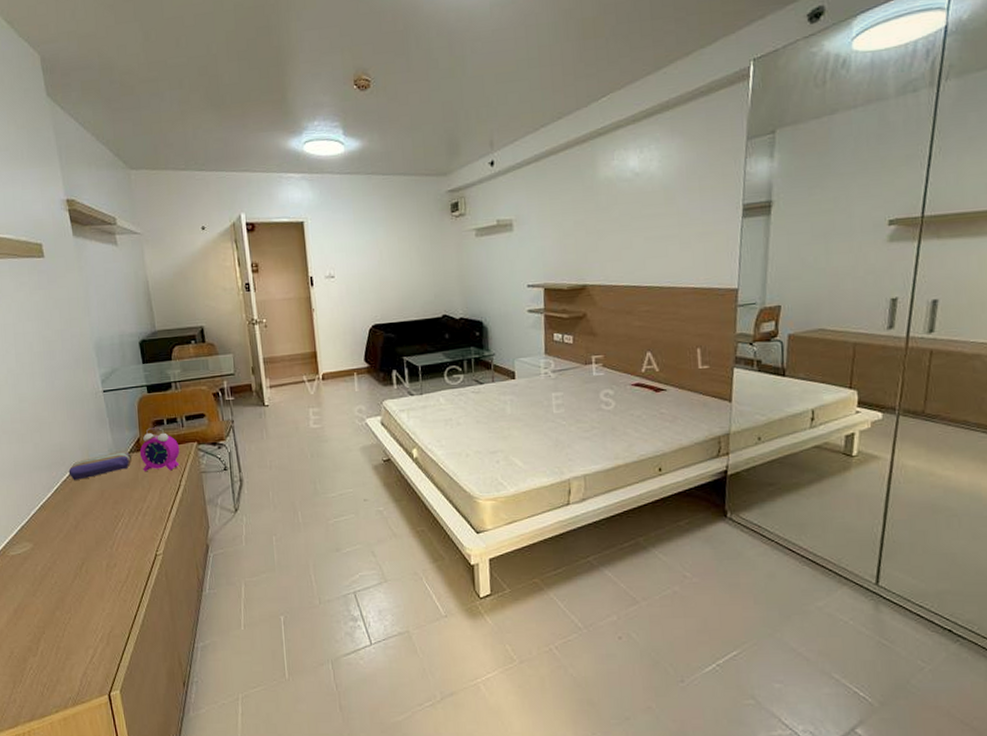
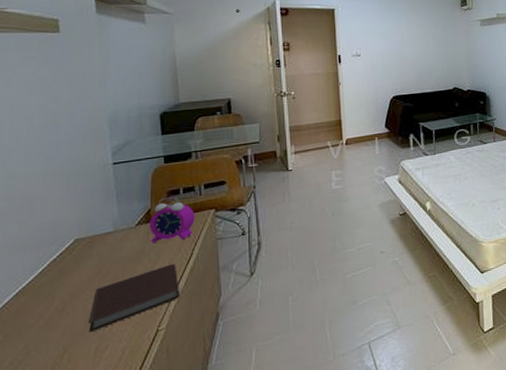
pencil case: present [68,452,132,481] -> none [60,224,139,260]
notebook: none [98,493,173,550] -> present [89,264,180,333]

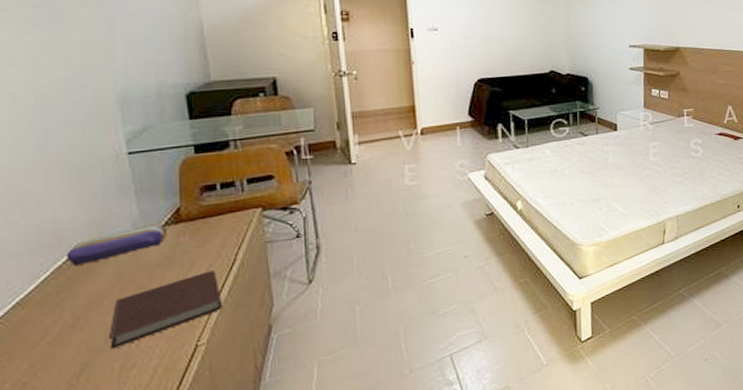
pencil case: none [60,224,139,260] -> present [66,225,166,267]
alarm clock: present [149,198,195,244] -> none [179,194,237,248]

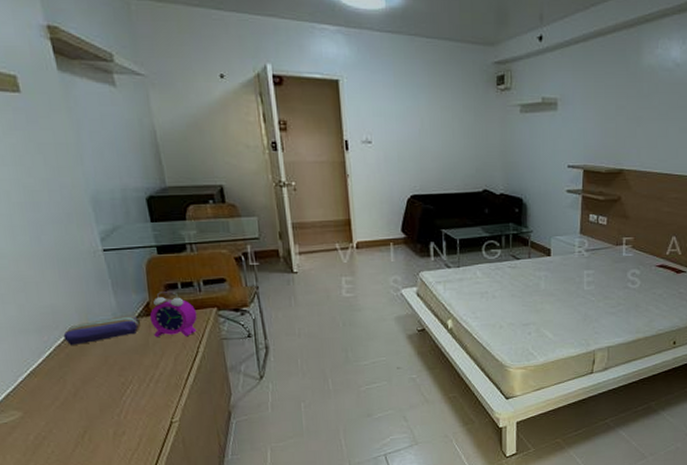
notebook: present [109,270,223,350] -> none [102,360,190,418]
alarm clock: none [179,194,237,248] -> present [149,292,197,338]

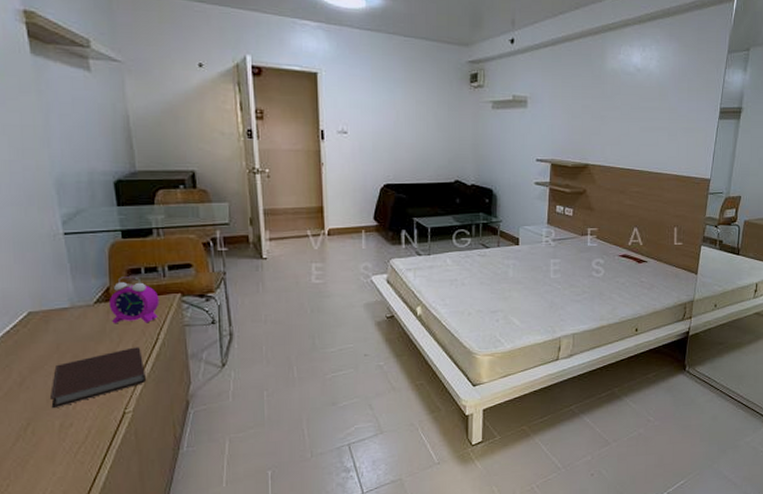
pencil case: present [63,316,140,346] -> none [13,301,98,333]
notebook: none [102,360,190,418] -> present [50,347,147,409]

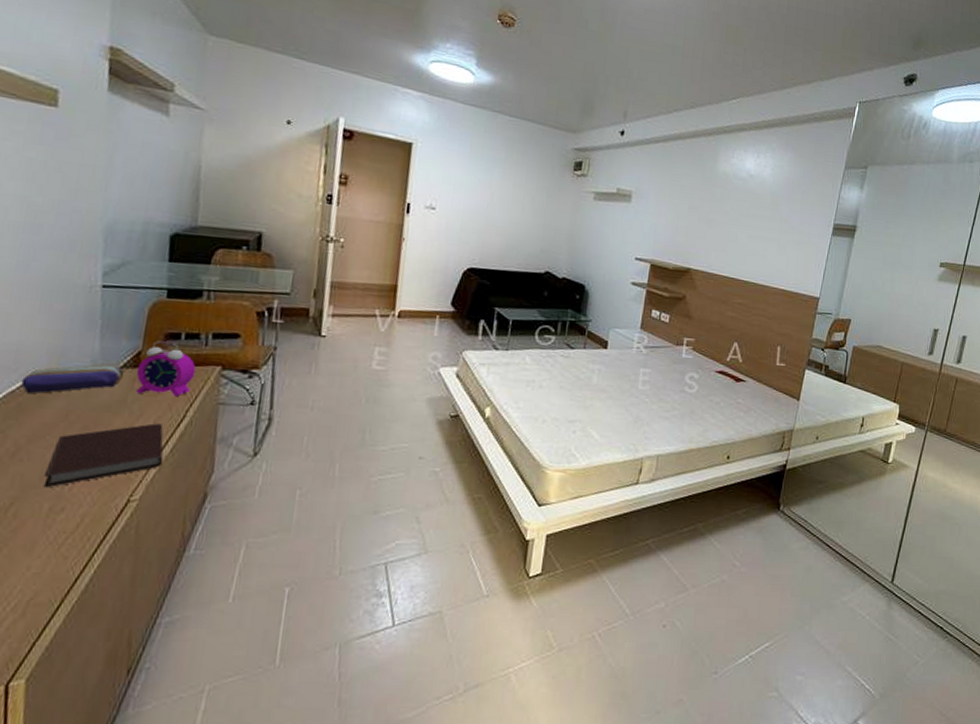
pencil case: none [13,301,98,333] -> present [21,364,124,394]

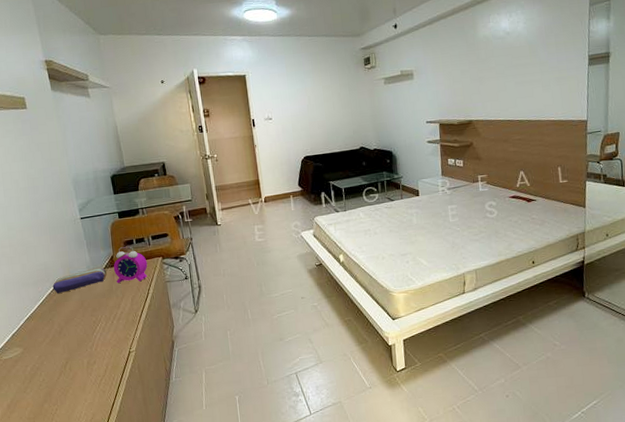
notebook: present [43,423,164,488] -> none [79,300,143,351]

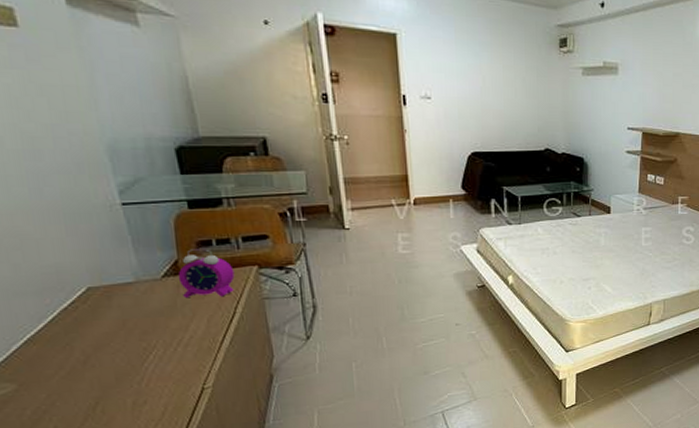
pencil case: present [52,268,107,294] -> none [70,275,167,309]

